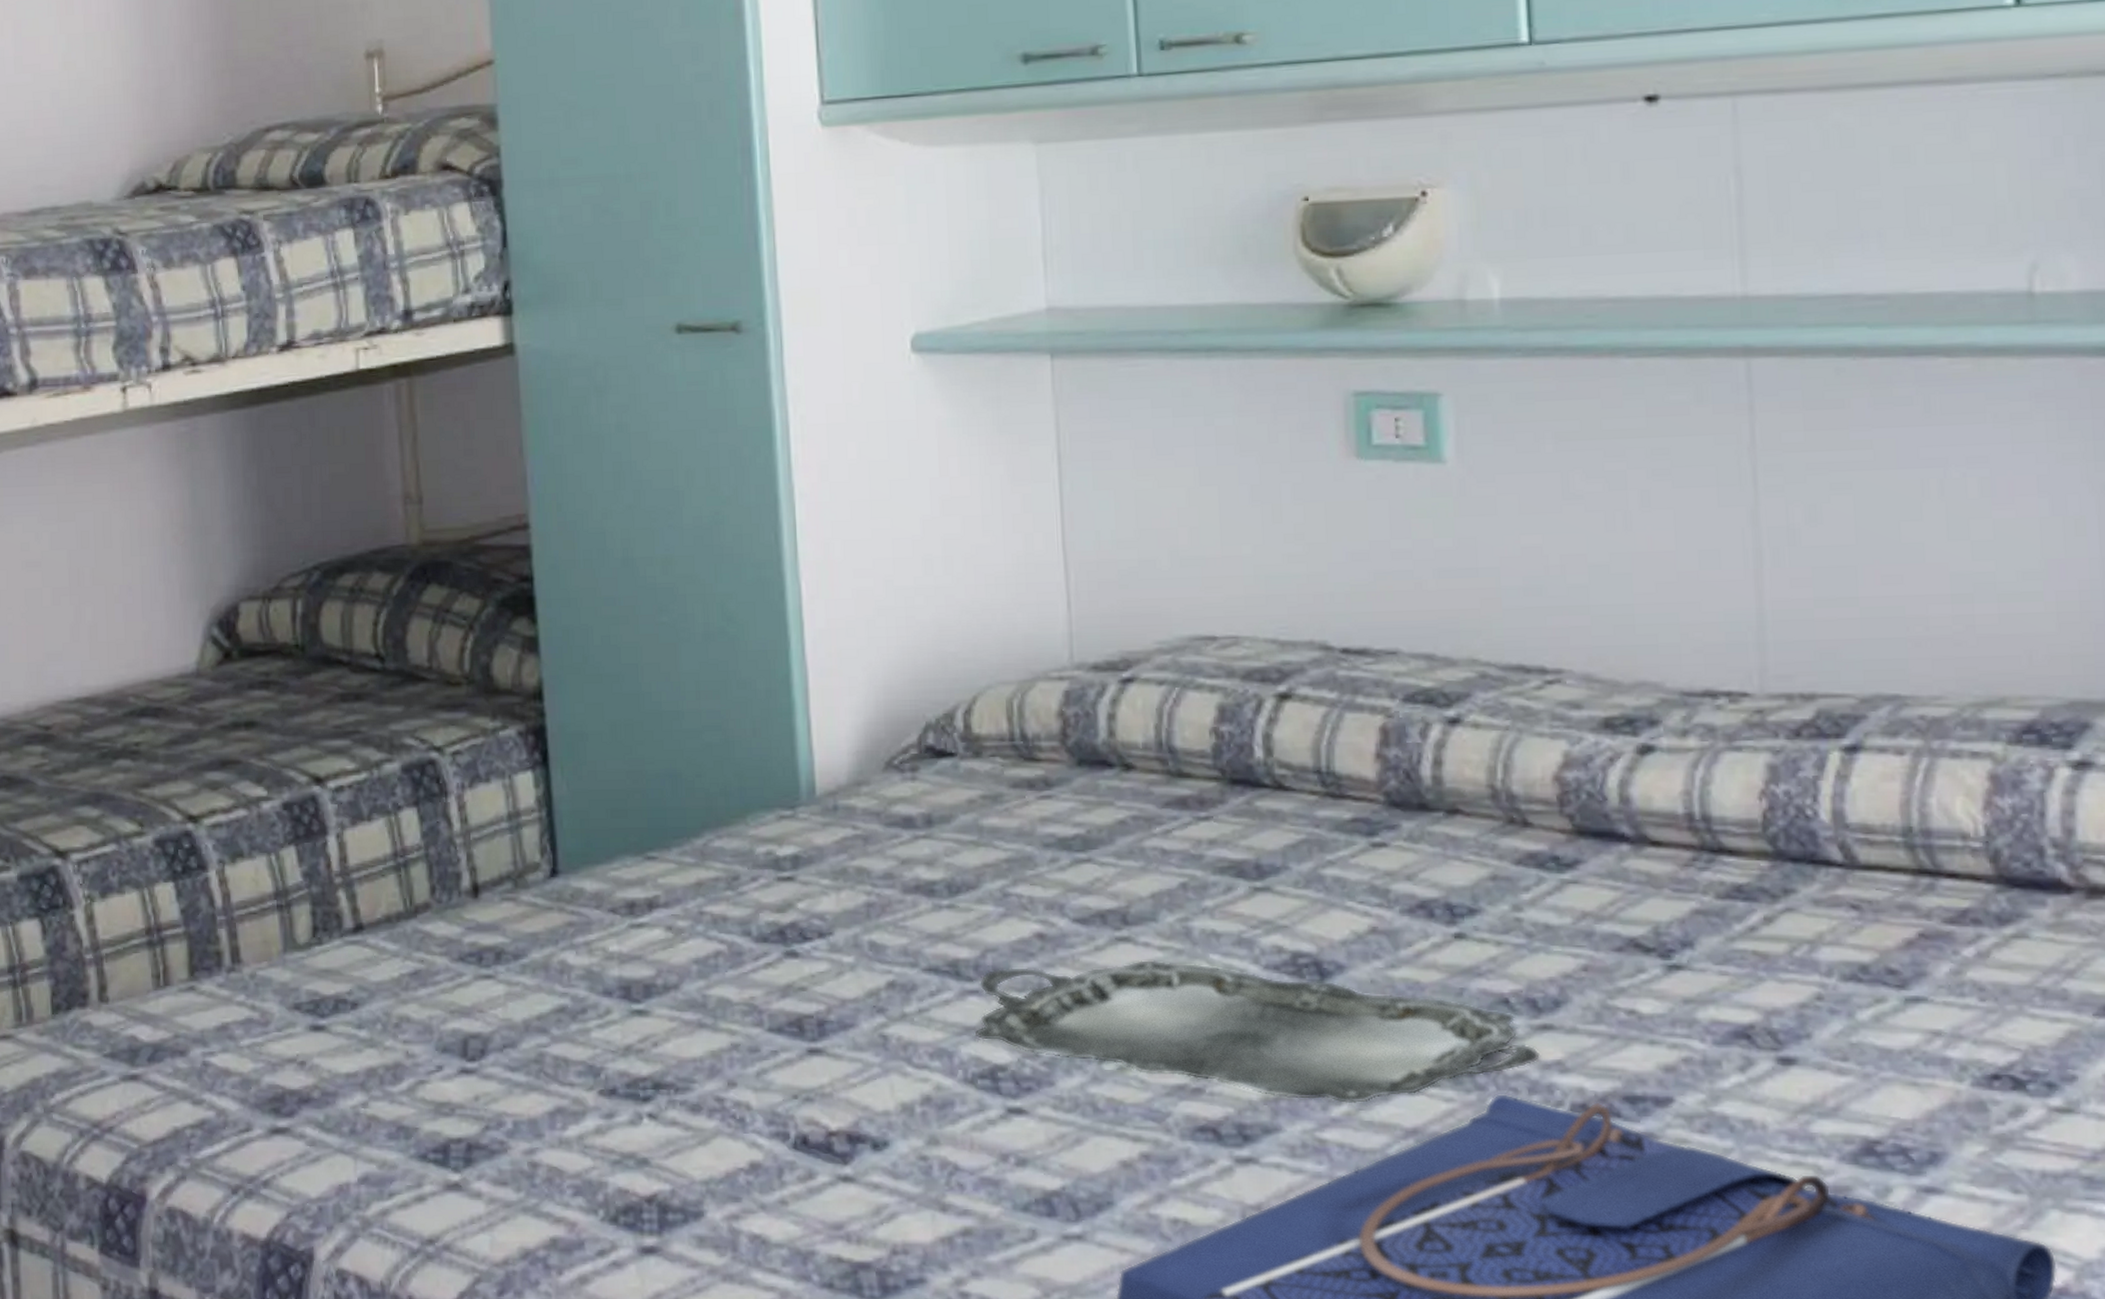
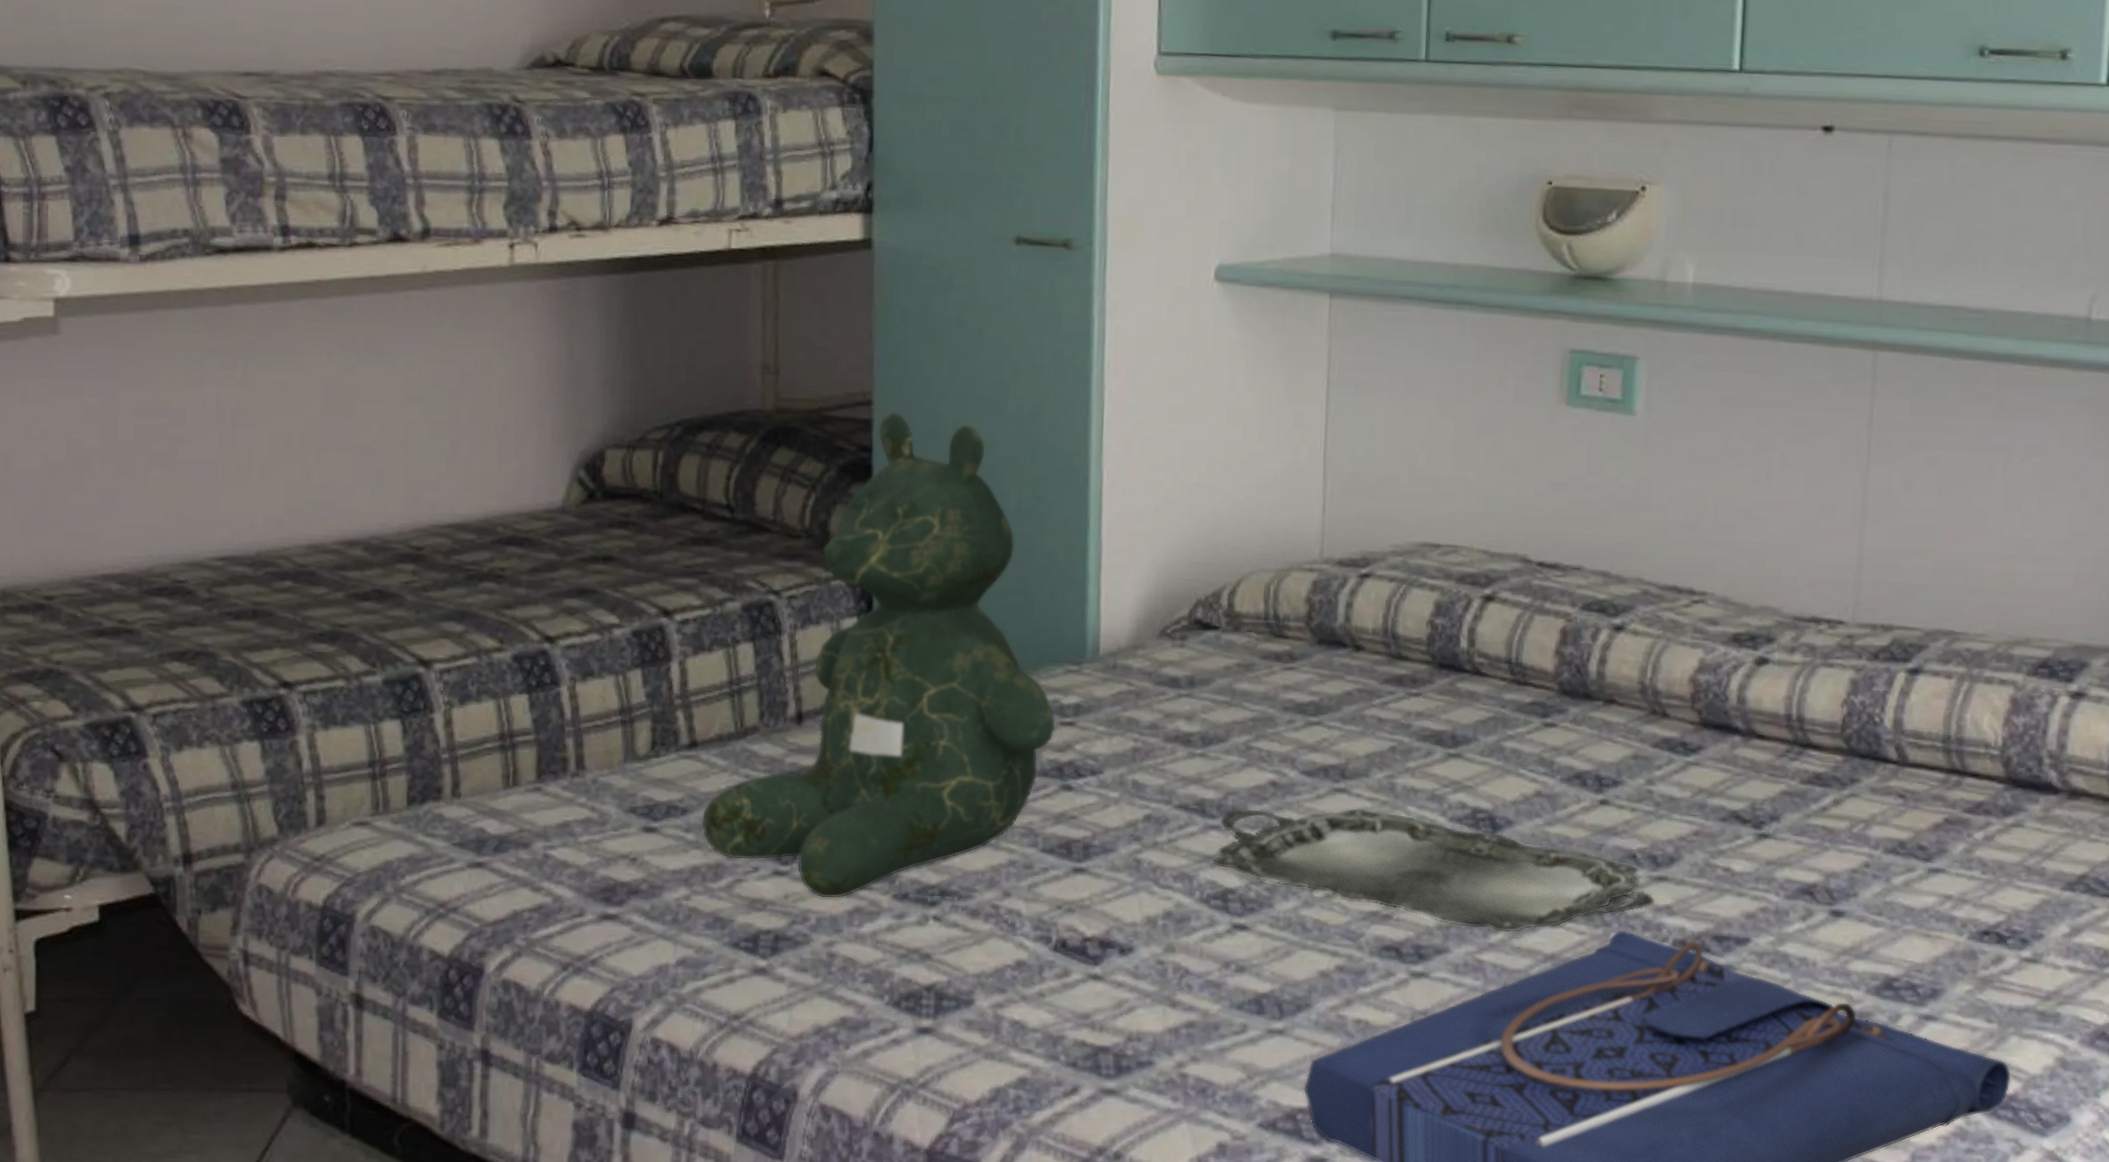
teddy bear: none [374,534,772,1099] -> present [701,411,1056,899]

